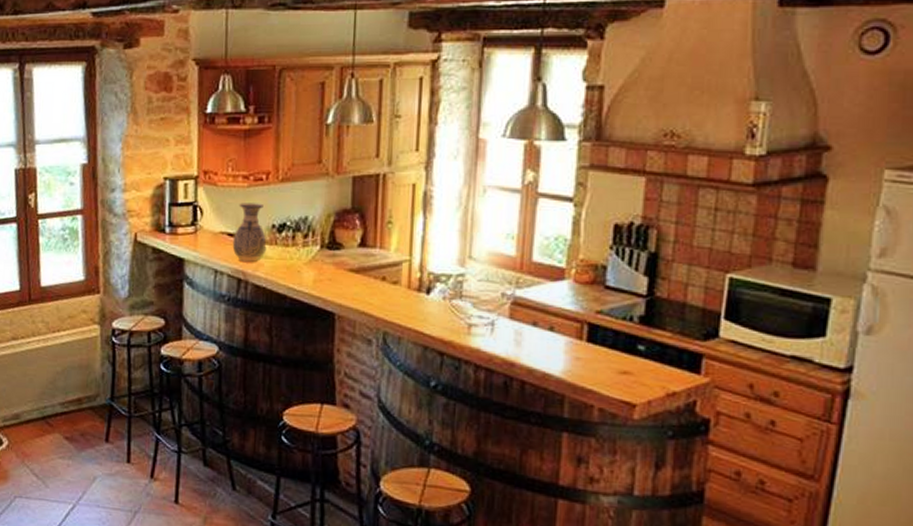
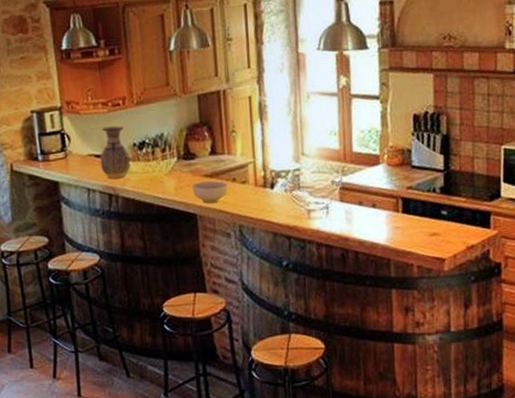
bowl: none [333,277,375,302] -> present [191,181,228,203]

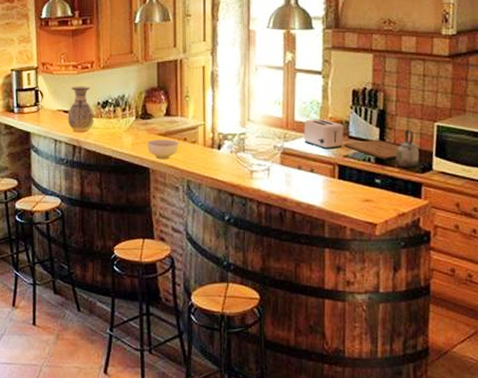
toaster: none [363,147,406,182] -> present [304,118,344,150]
cutting board: none [407,167,488,189] -> present [344,139,421,160]
kettle: none [461,155,488,198] -> present [394,130,420,169]

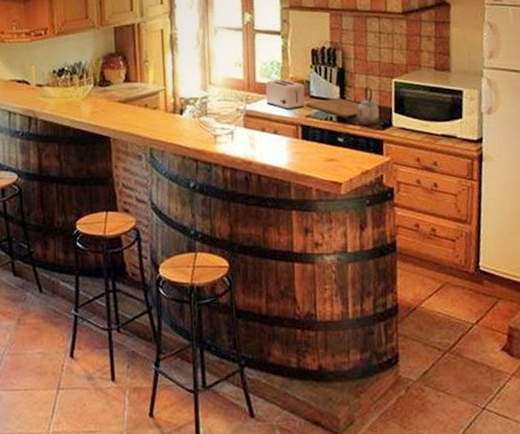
vase: present [67,86,93,133] -> none [21,54,49,103]
bowl: present [147,140,179,159] -> none [106,106,140,127]

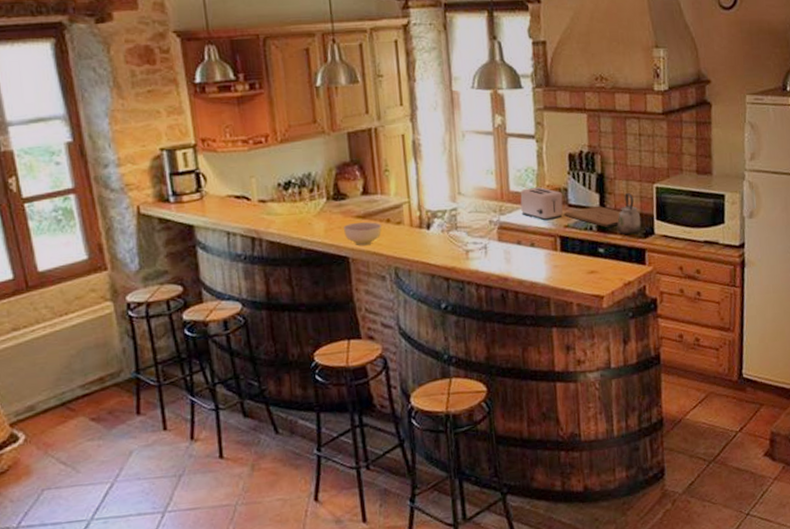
bowl: none [106,106,140,127] -> present [343,222,382,245]

